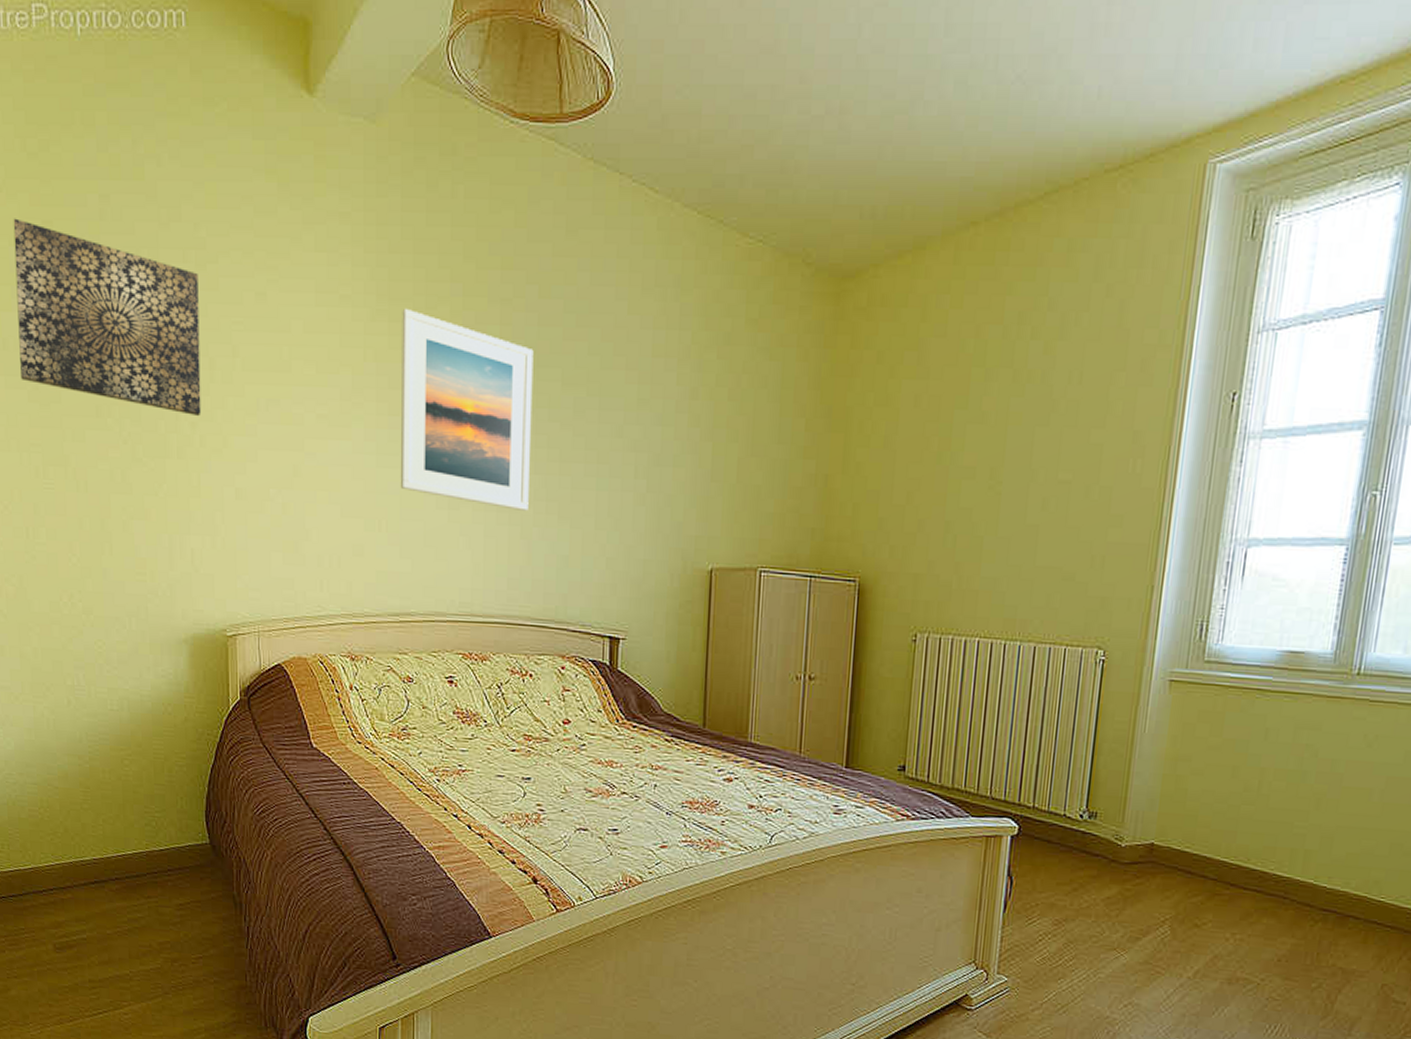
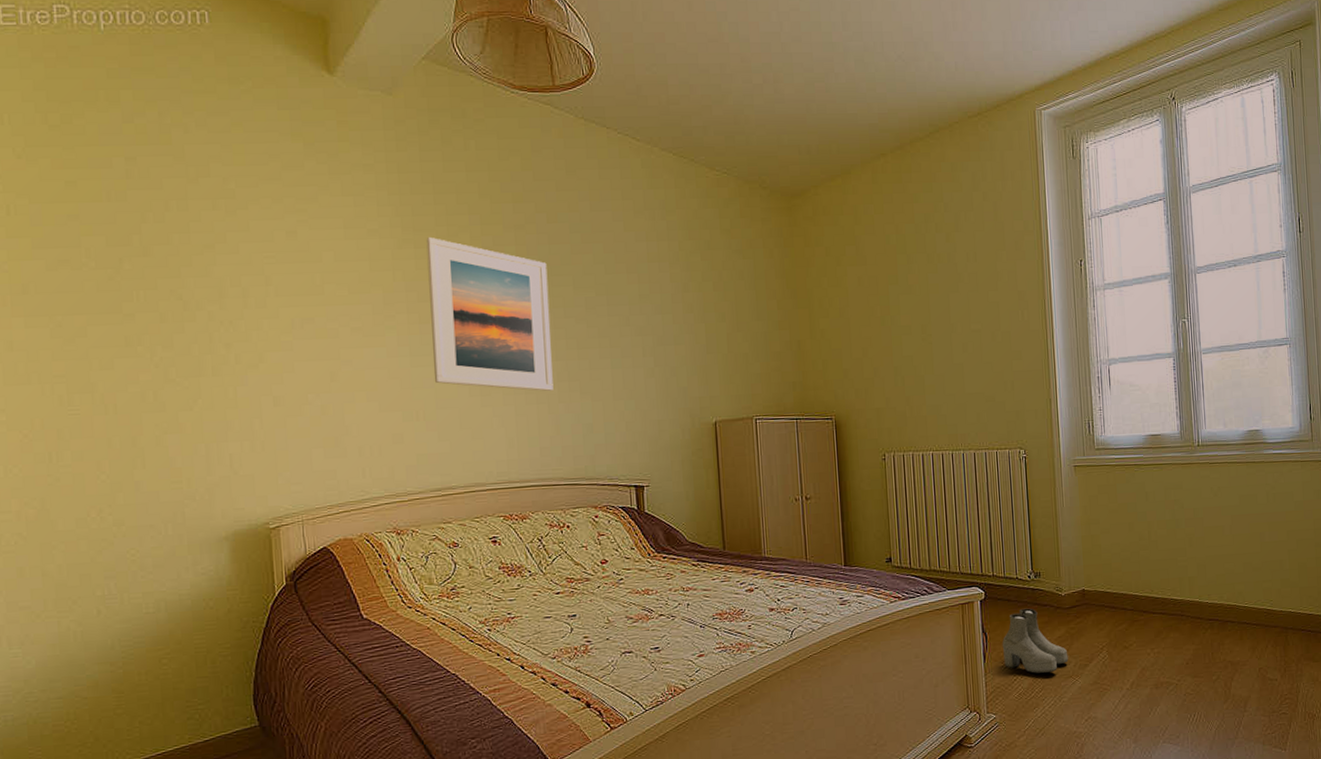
wall art: present [13,218,202,417] -> none [33,180,236,339]
boots: none [1029,854,1116,940] -> present [1002,608,1069,674]

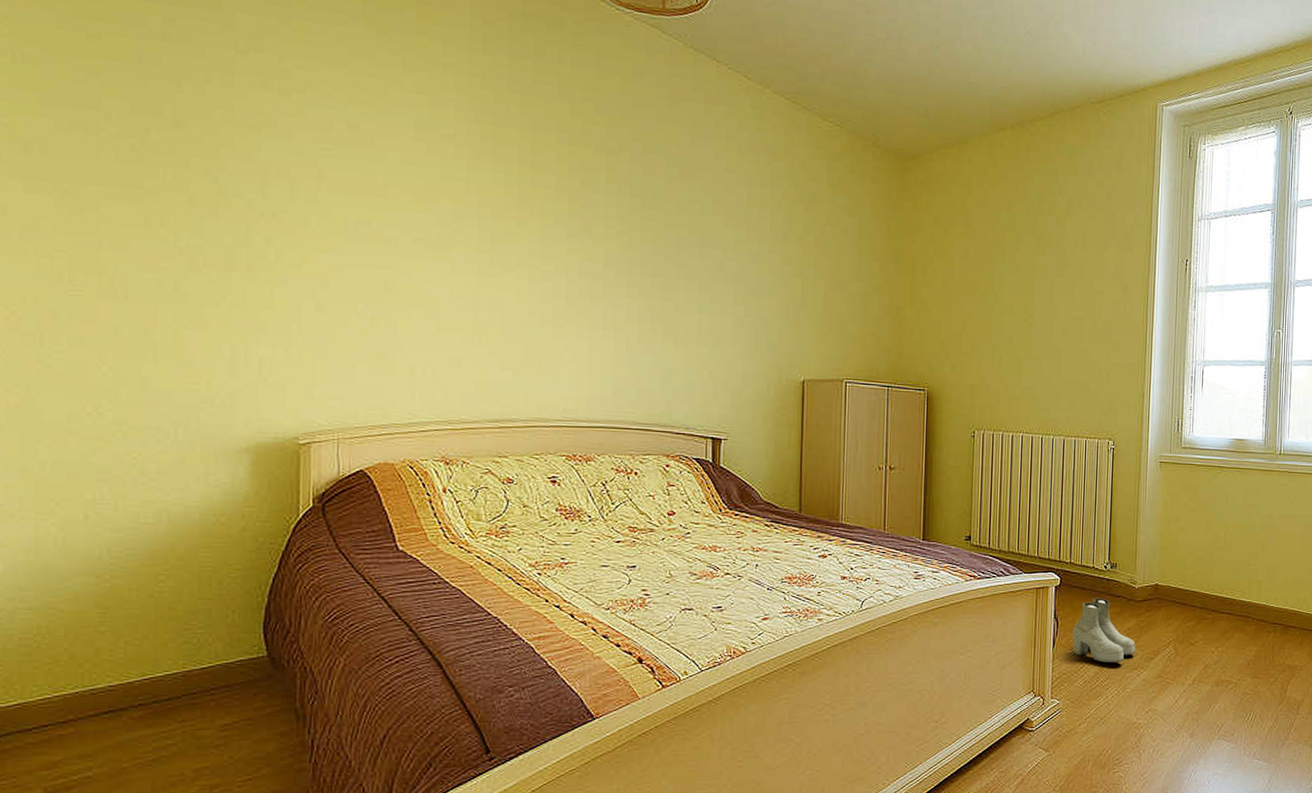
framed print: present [426,236,554,391] -> none [502,150,638,329]

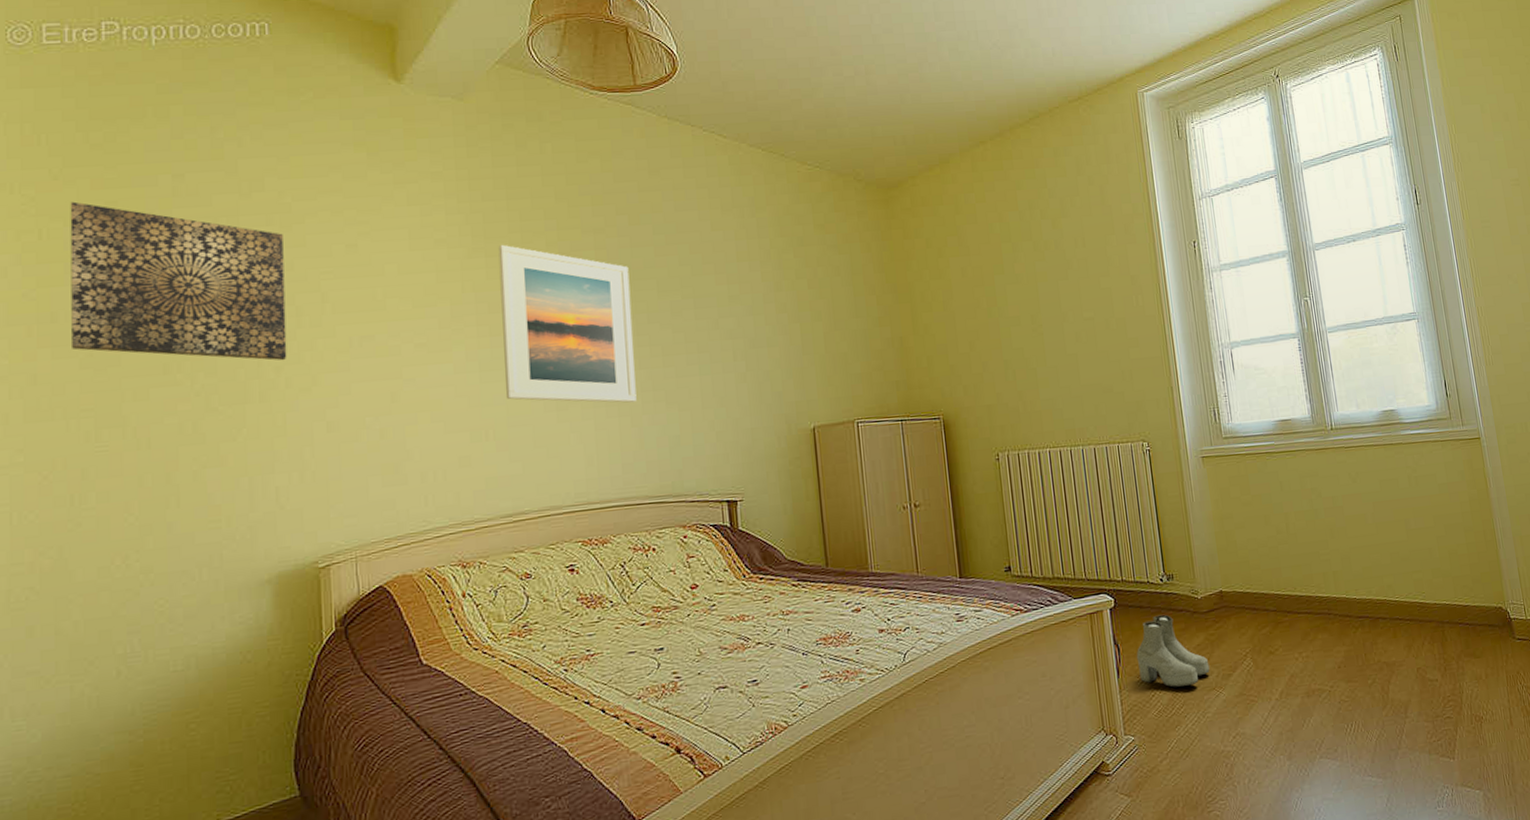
wall art: none [46,27,281,233] -> present [70,201,287,361]
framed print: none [502,150,638,329] -> present [498,244,637,403]

